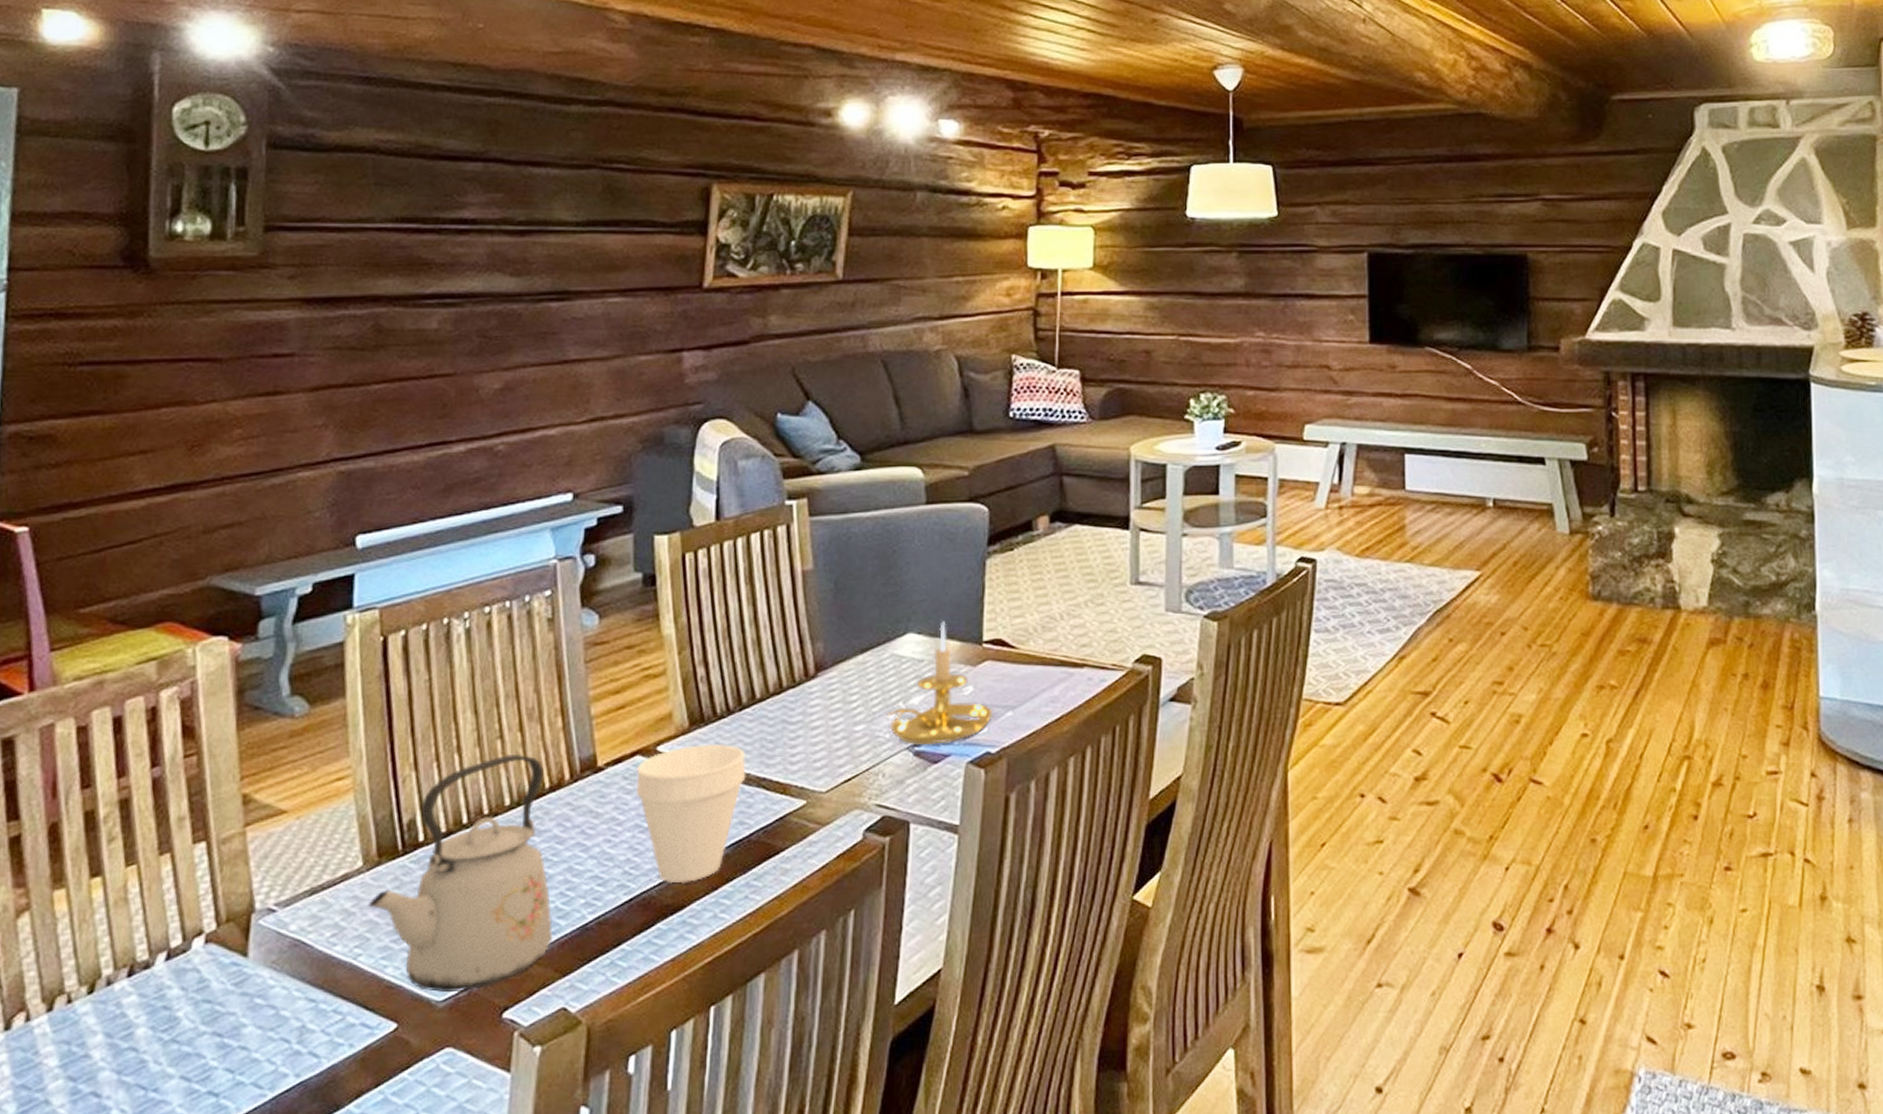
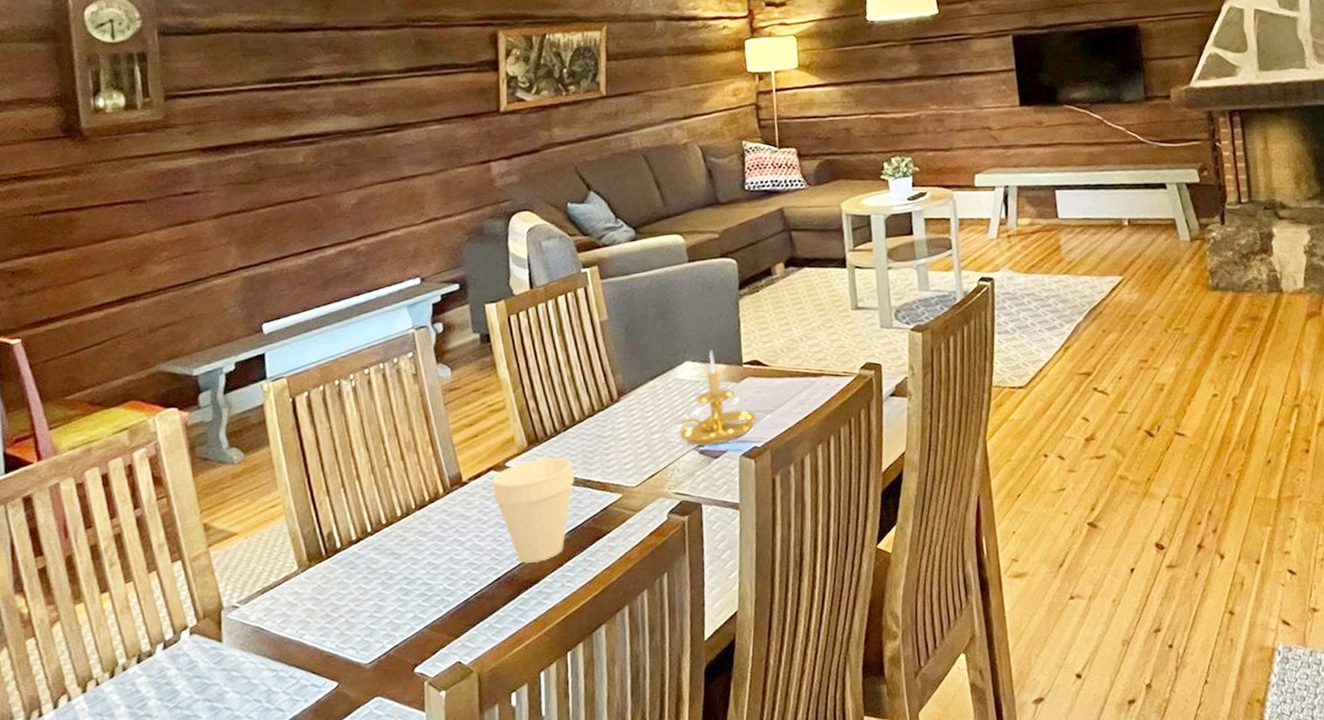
kettle: present [368,753,554,993] -> none [305,476,445,657]

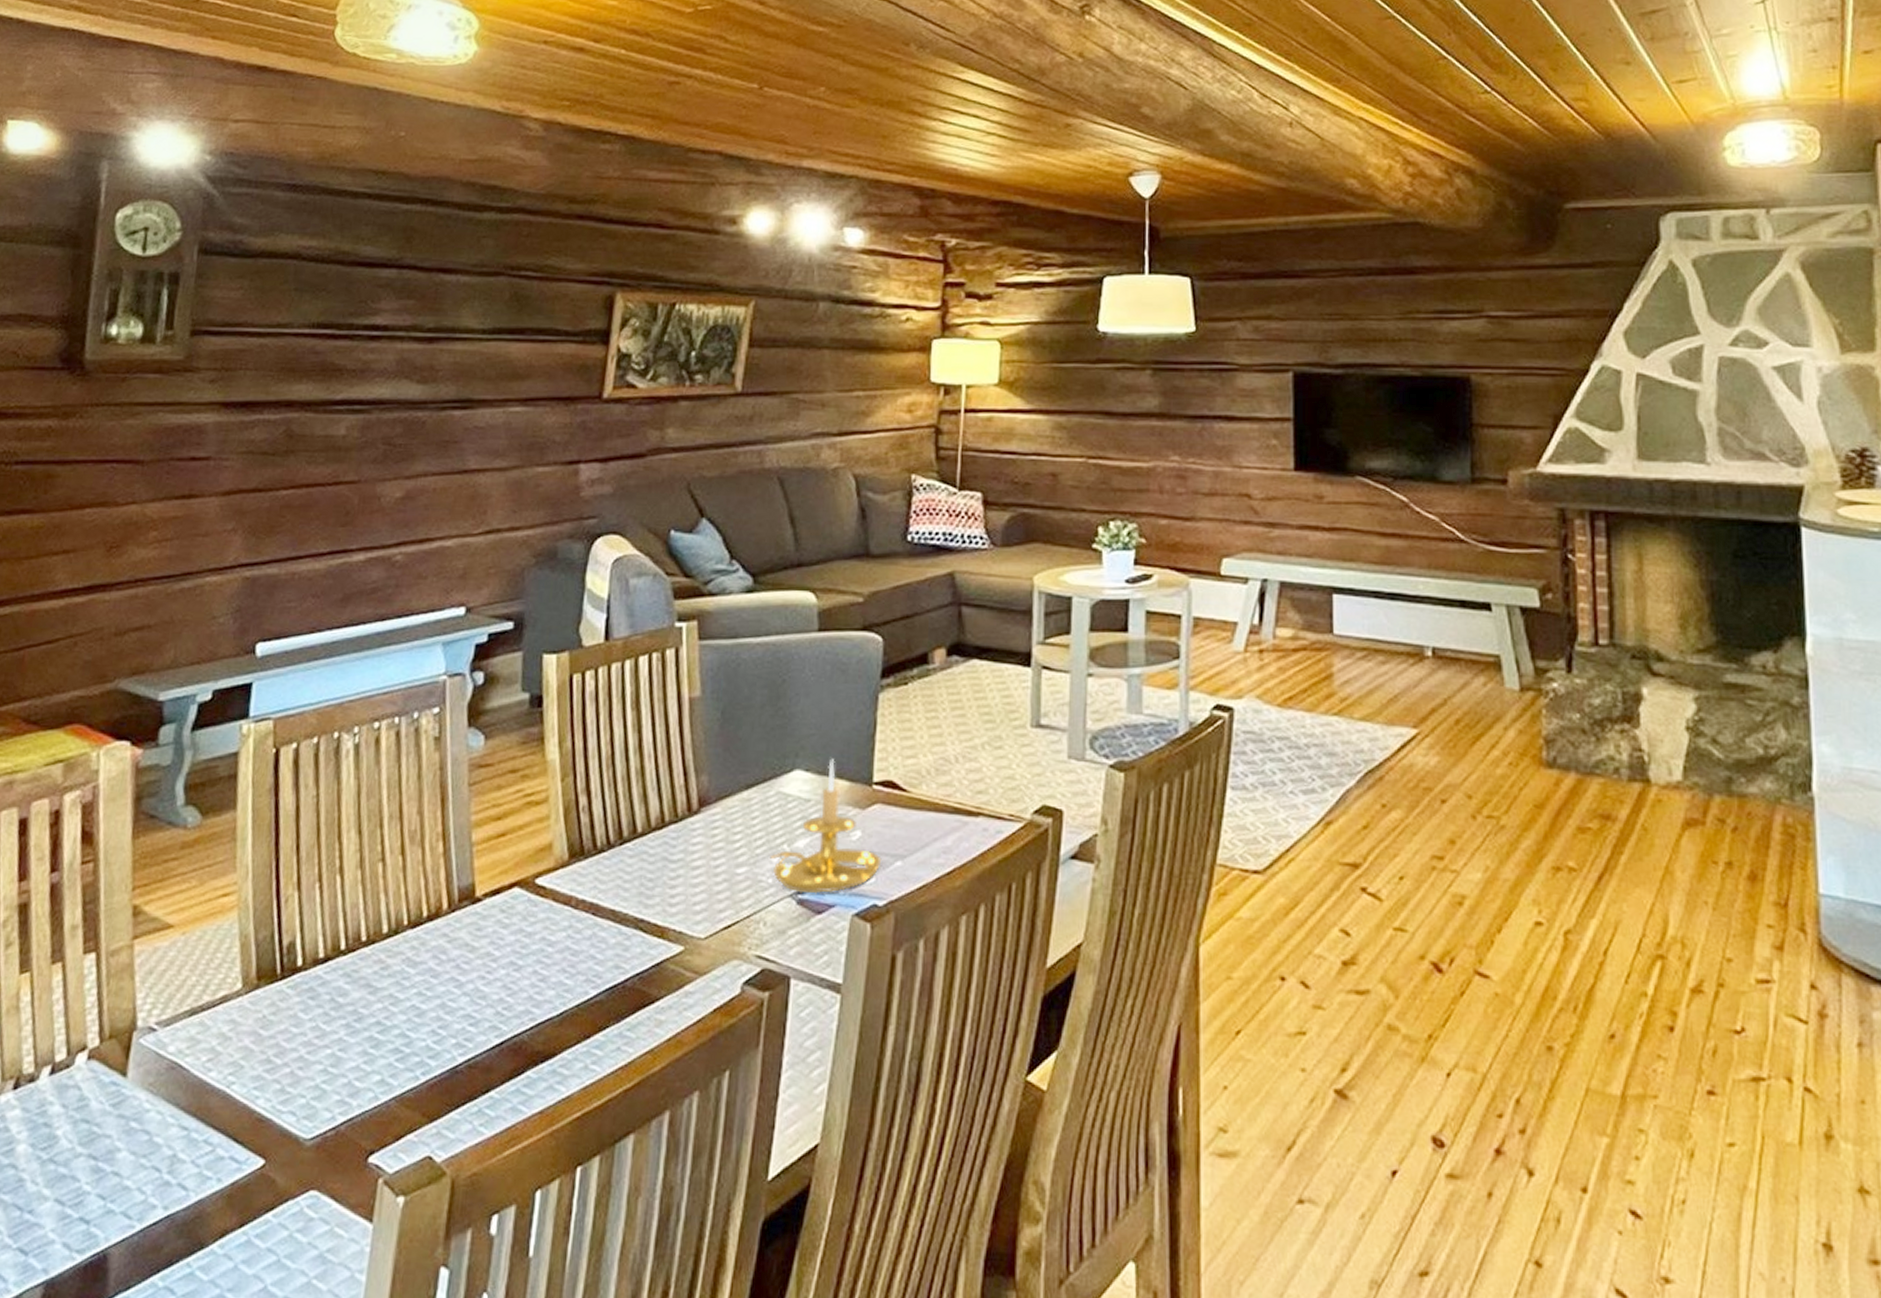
cup: present [492,457,575,564] -> none [512,878,625,1029]

